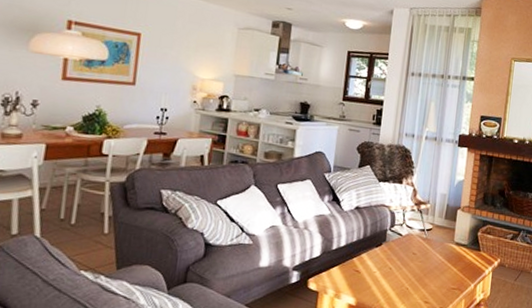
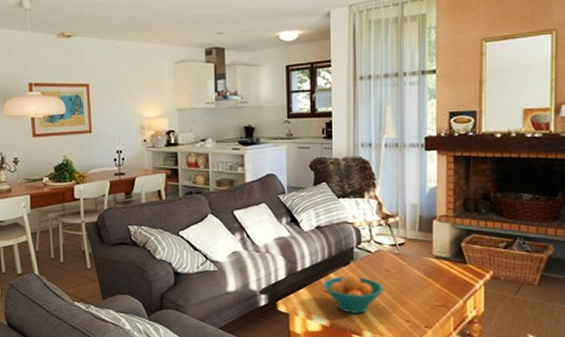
fruit bowl: none [354,255,410,294] -> present [322,274,384,314]

